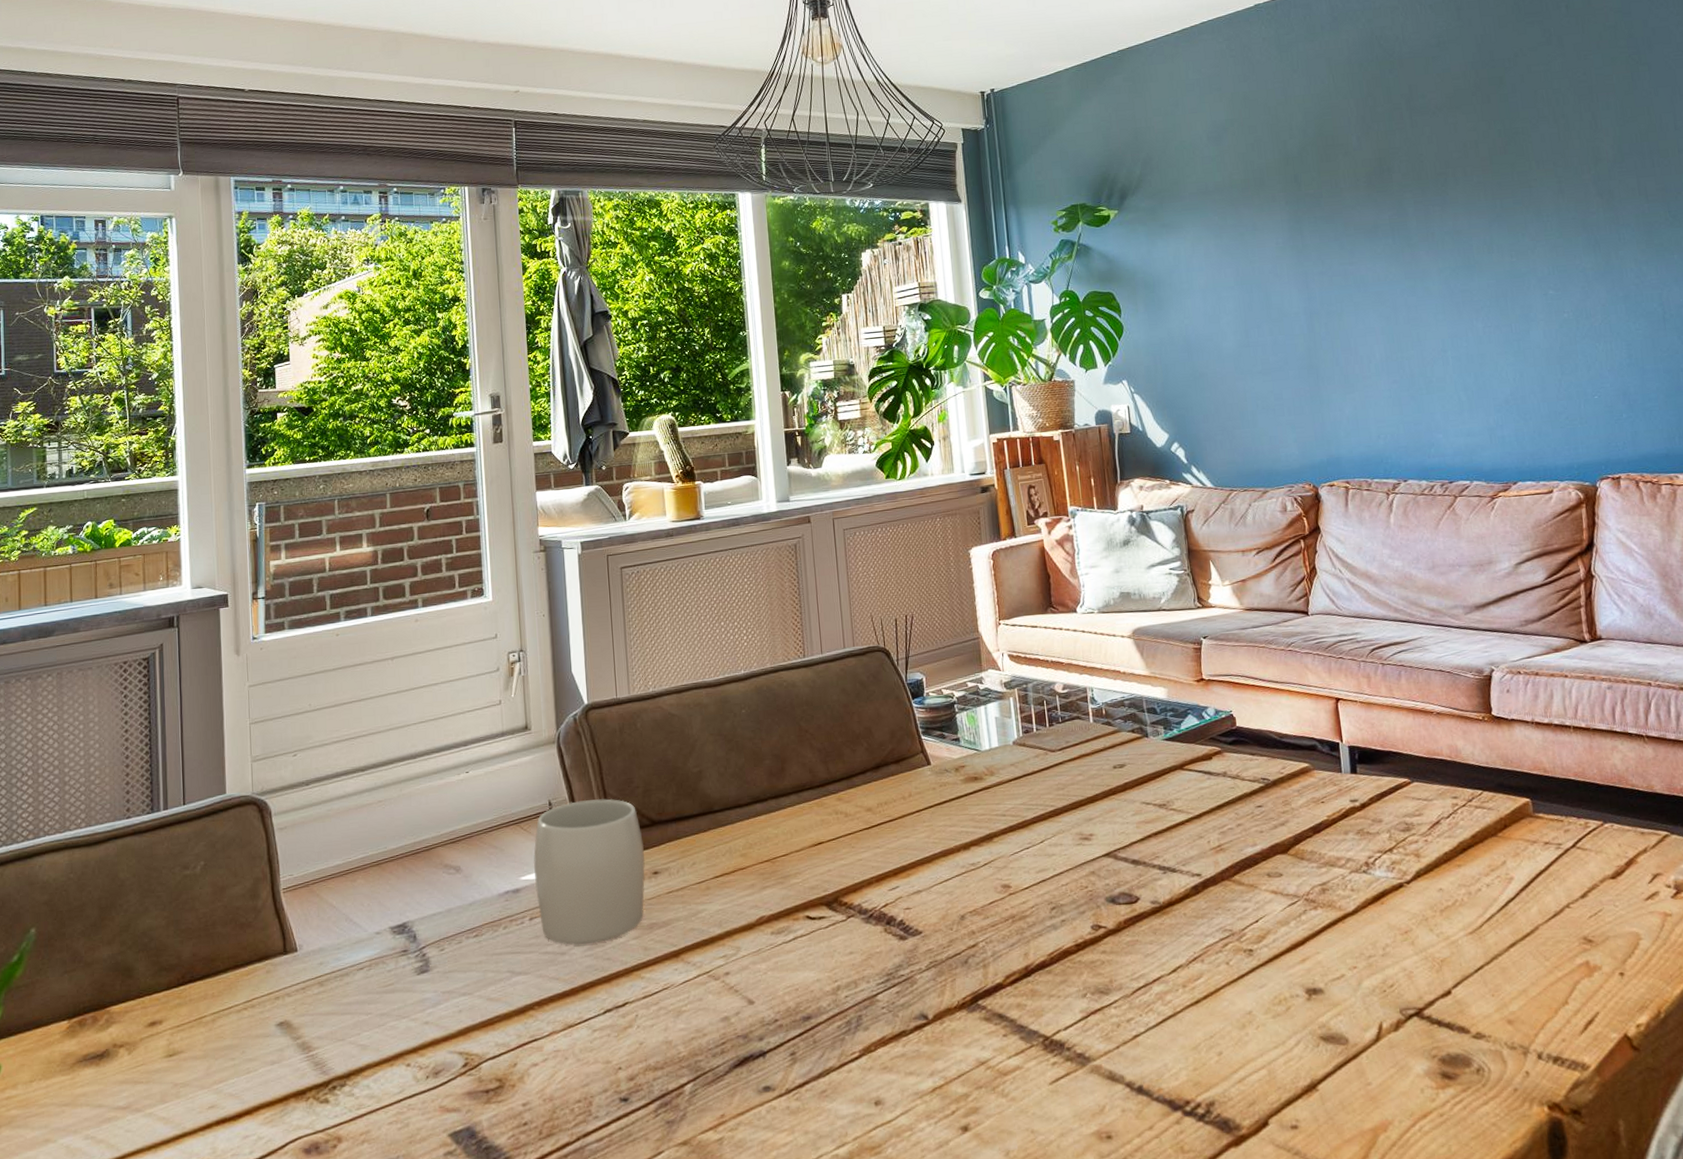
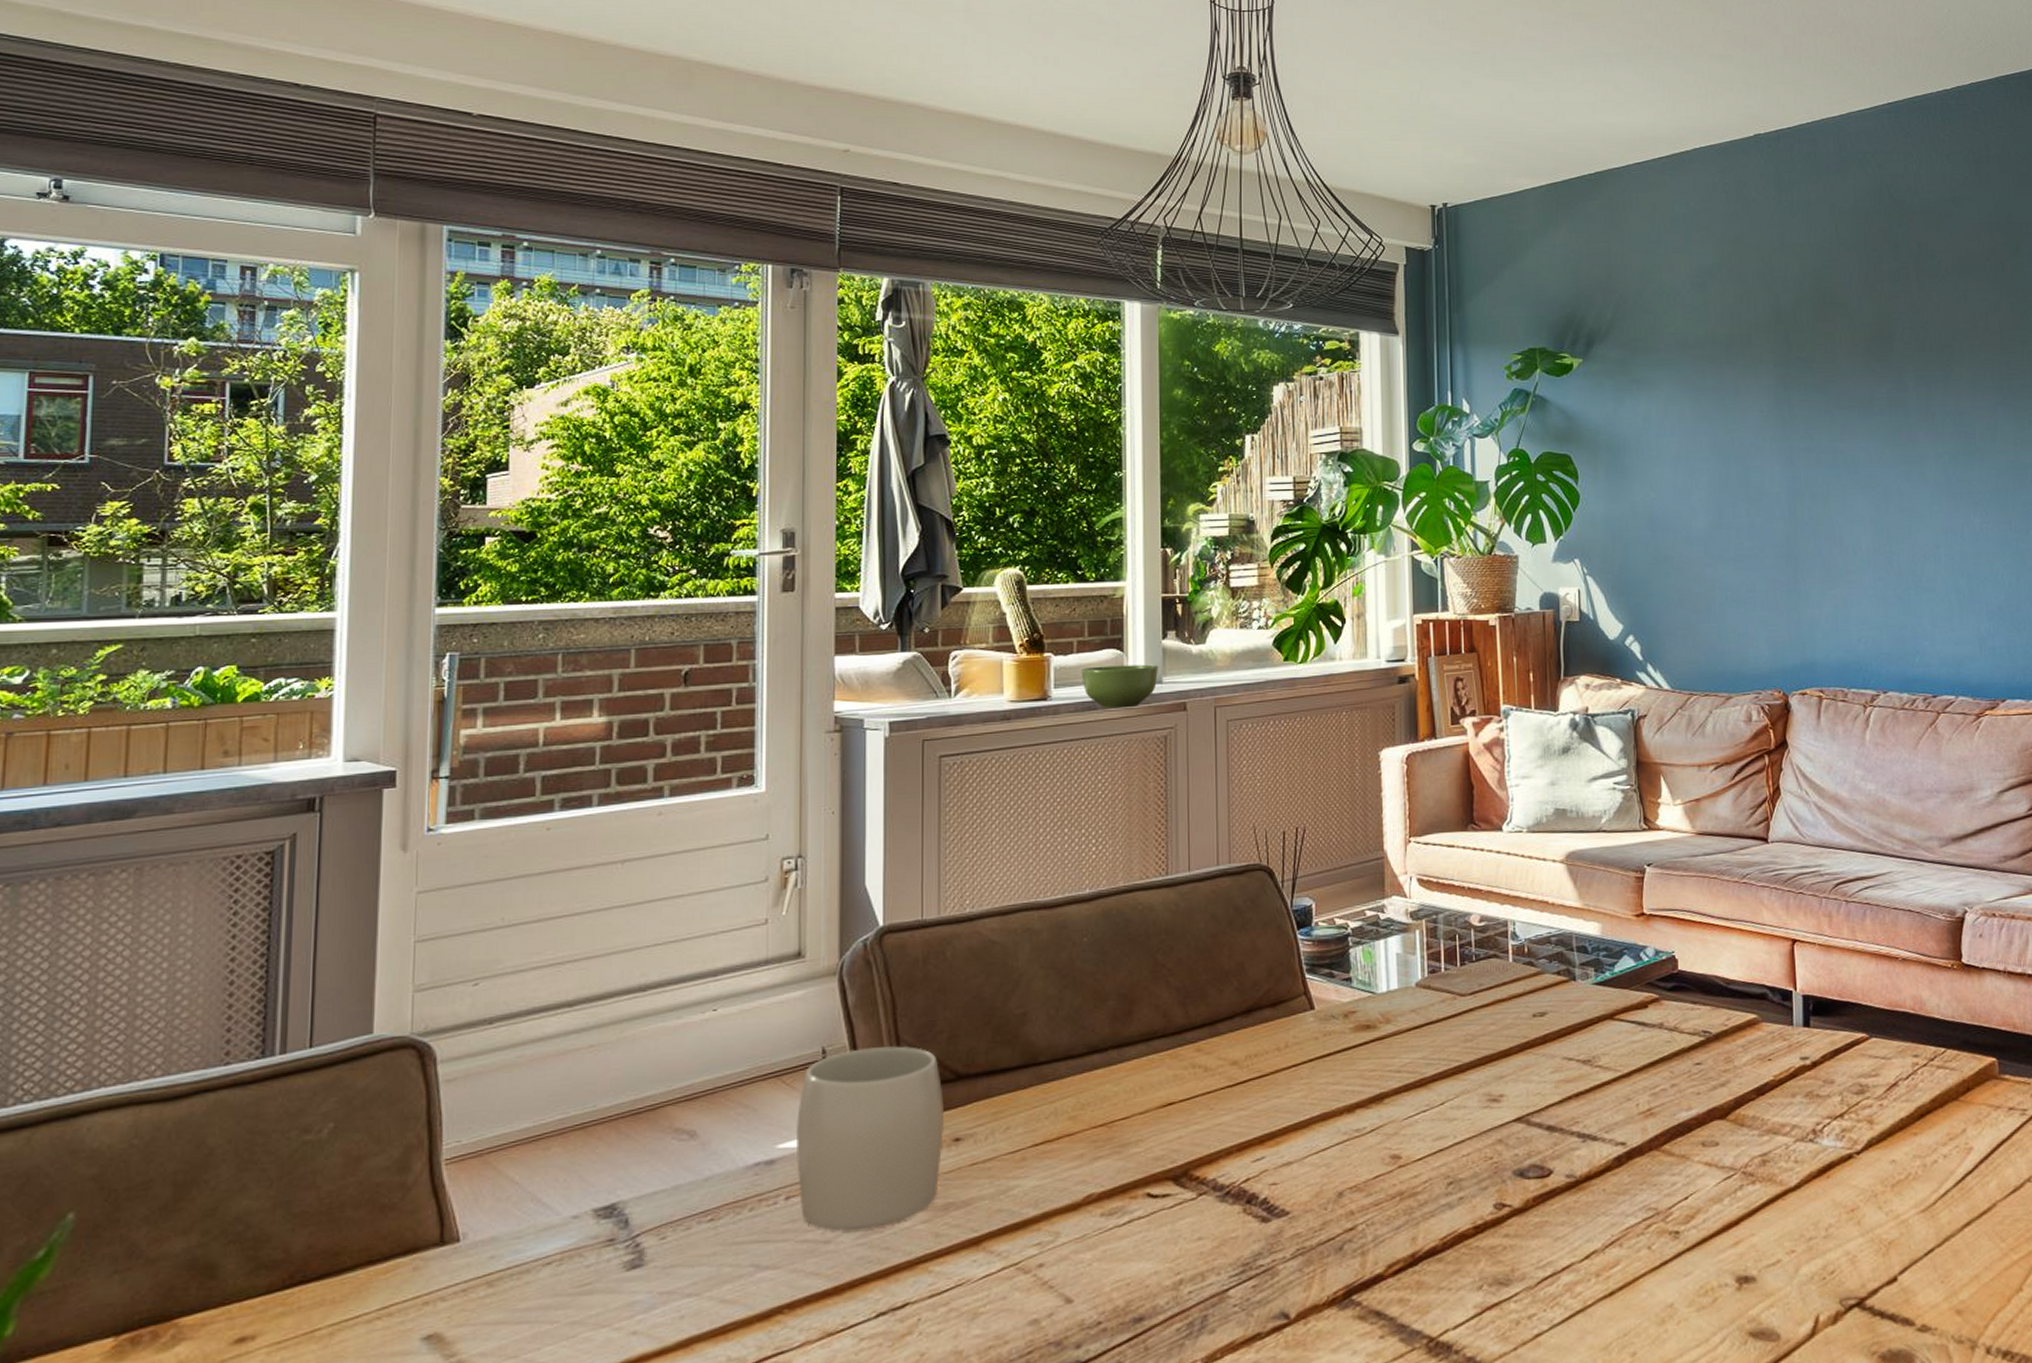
bowl: none [725,486,787,524] -> present [1081,664,1159,709]

